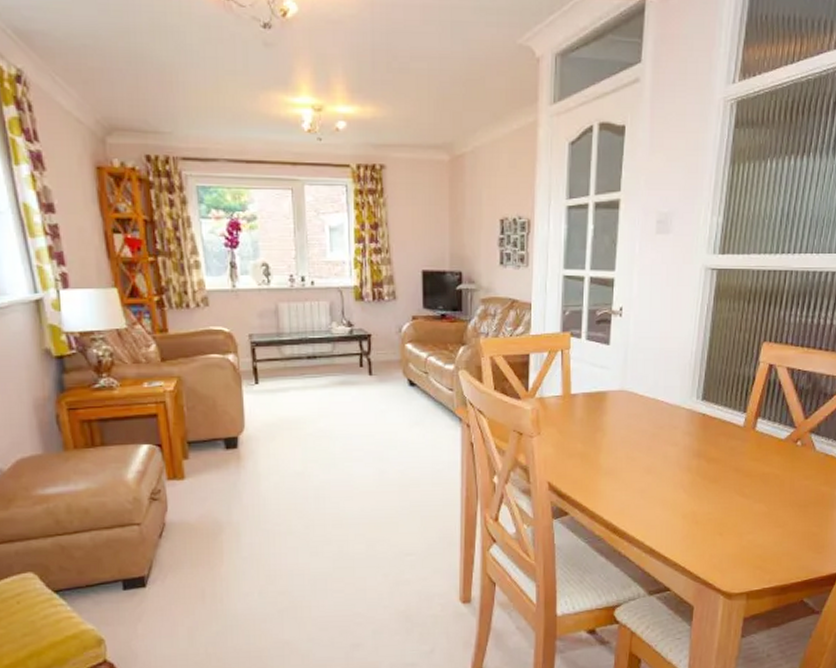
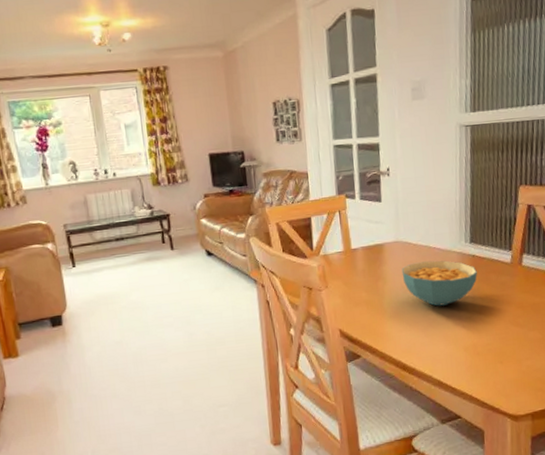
cereal bowl: none [623,416,706,467] -> present [401,260,477,306]

